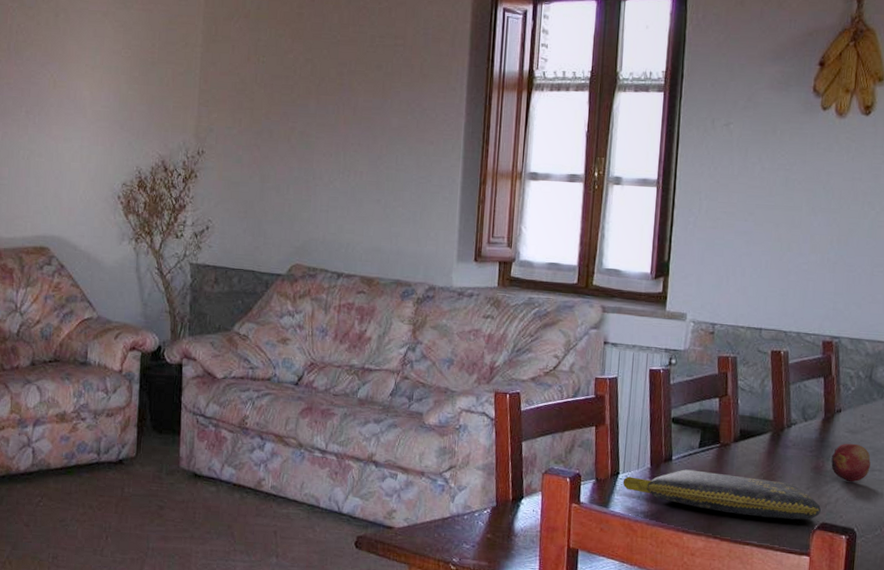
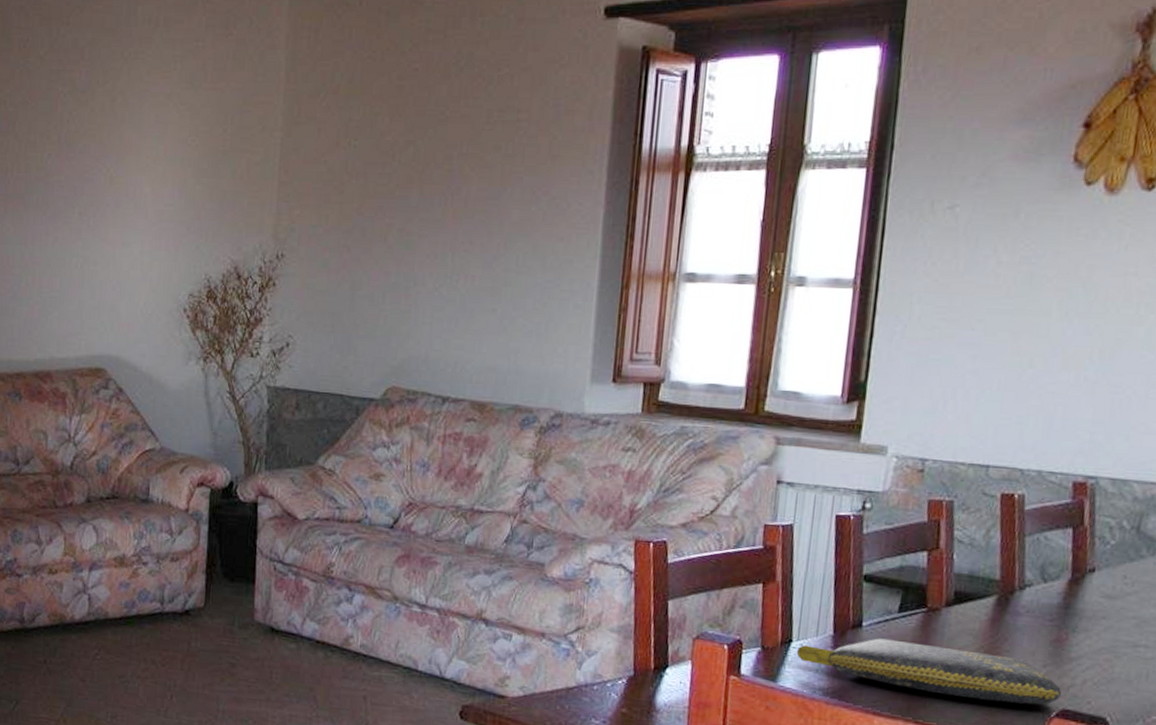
fruit: present [831,443,871,482] -> none [1078,611,1134,660]

